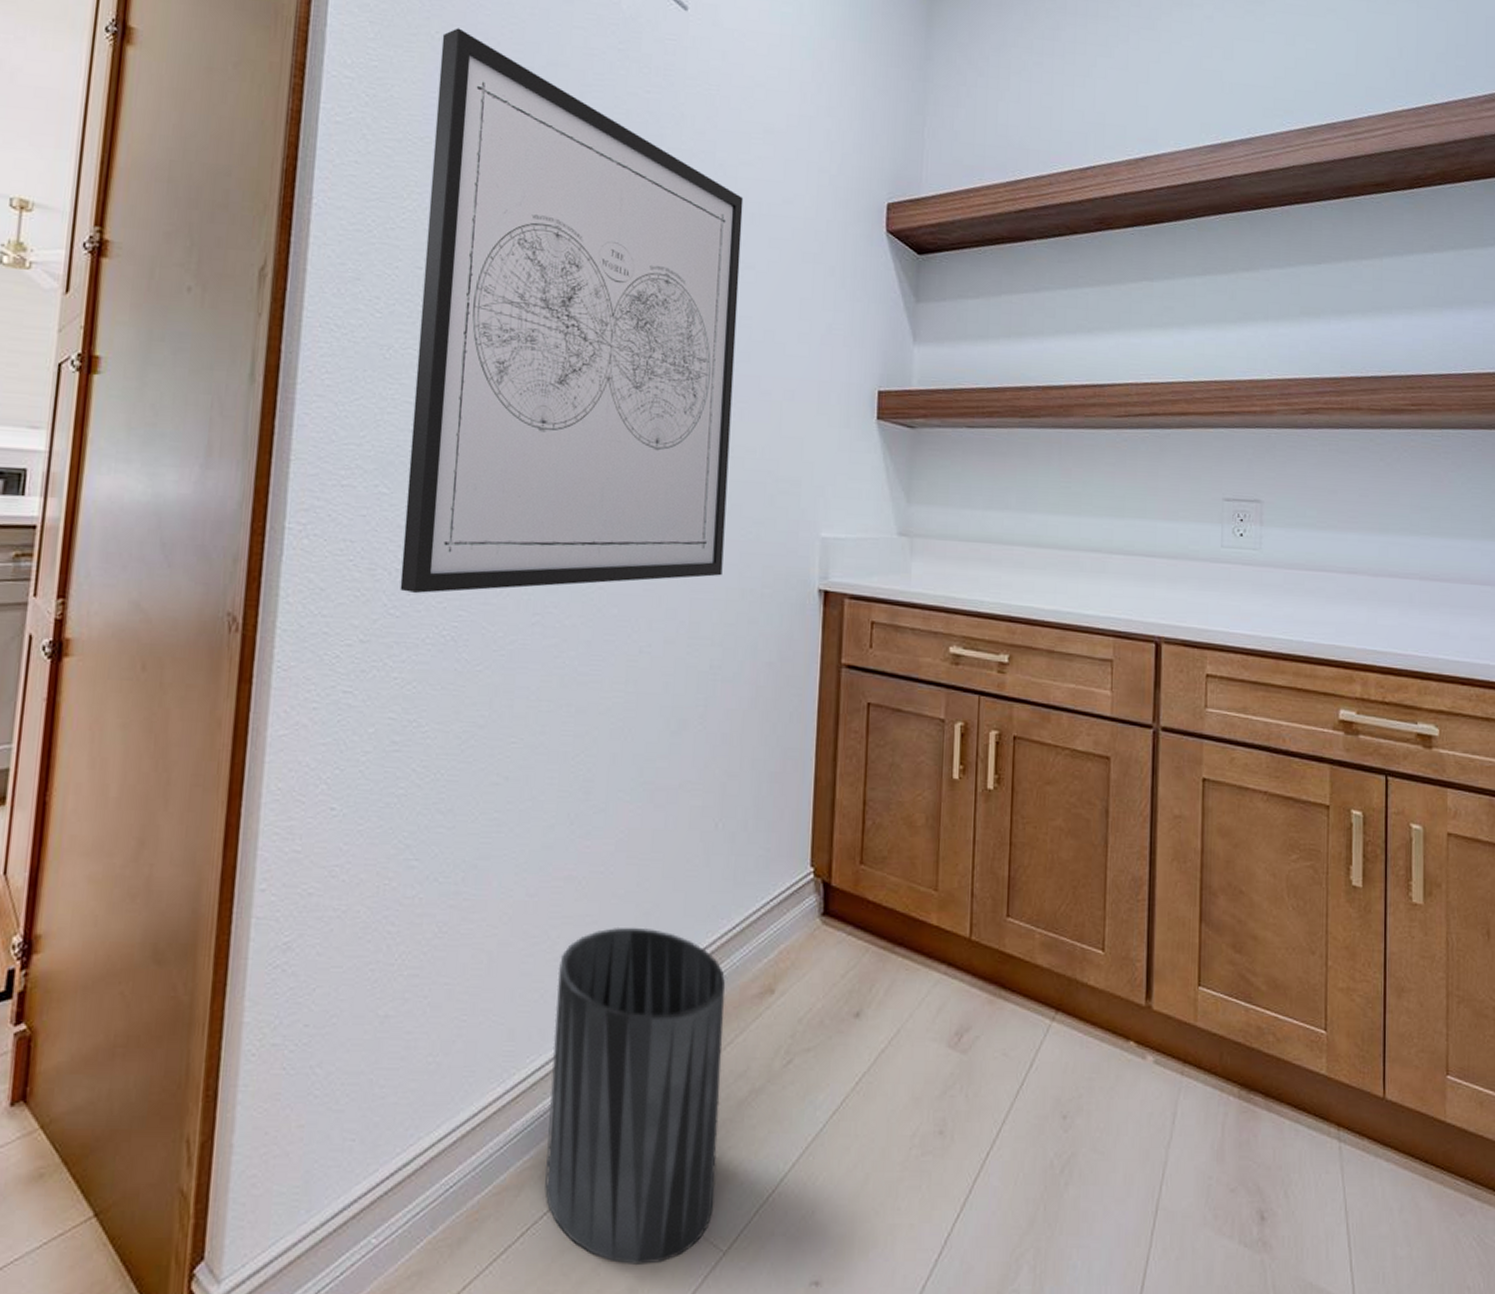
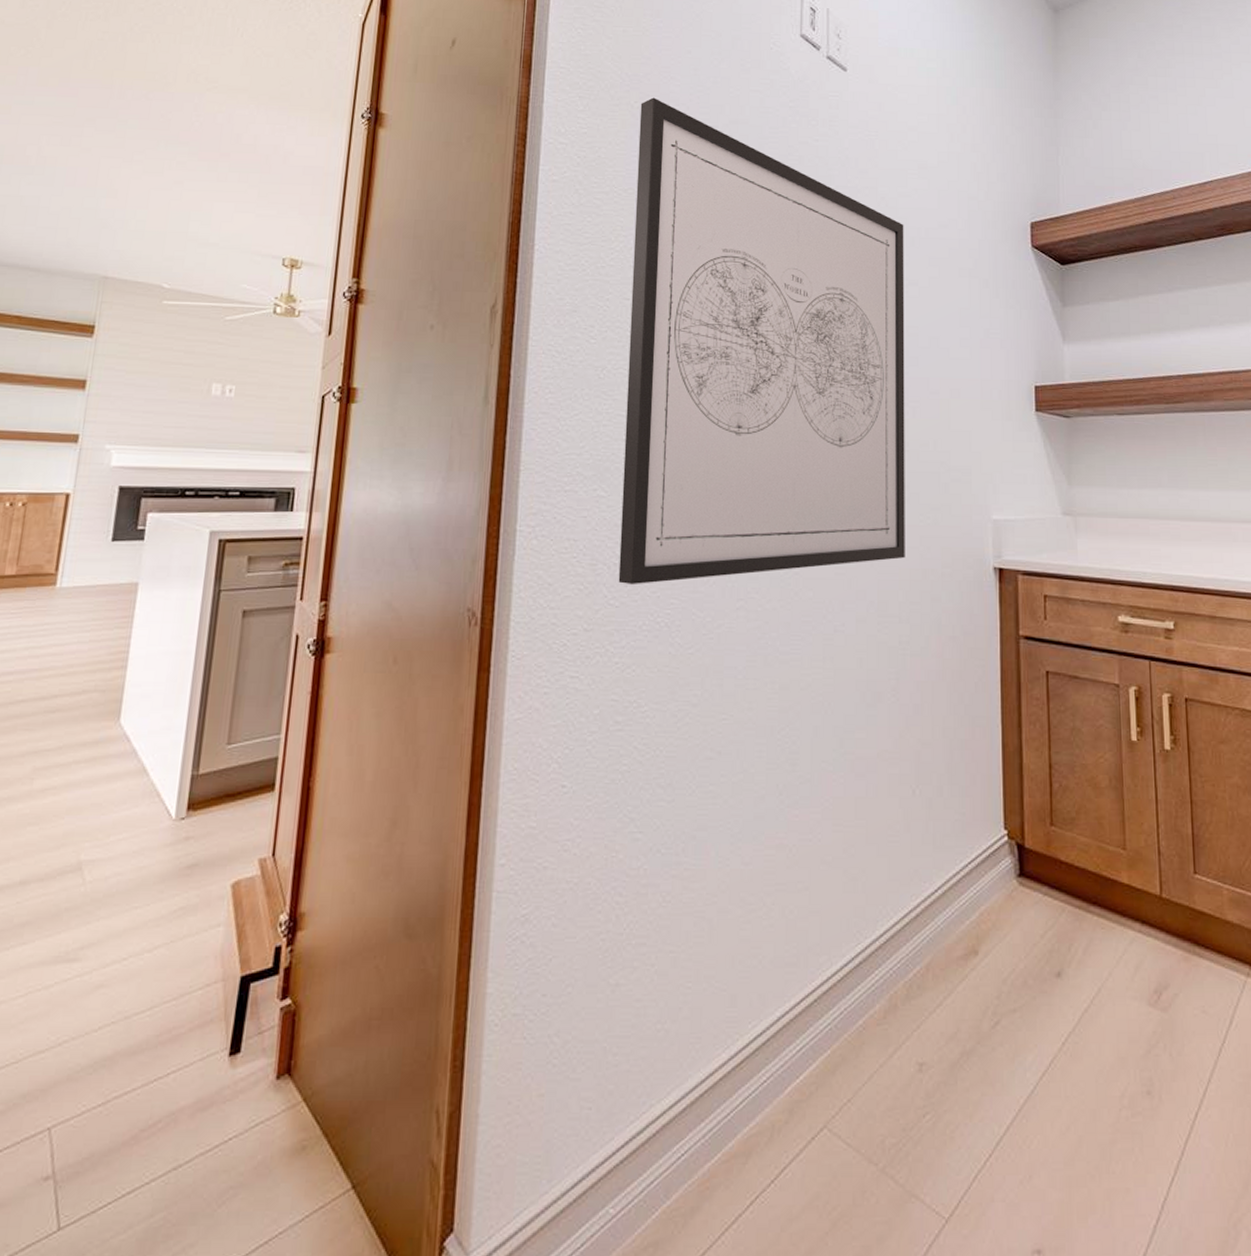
trash can: present [545,926,726,1264] -> none [771,892,934,1233]

